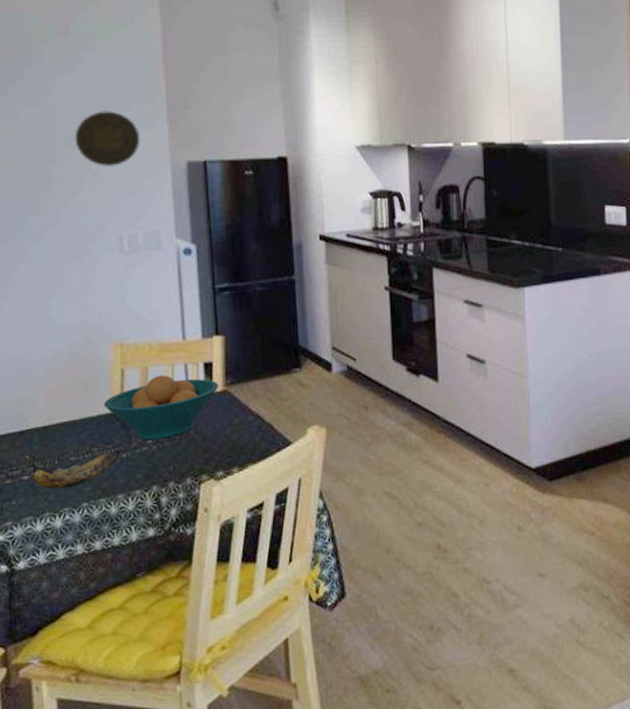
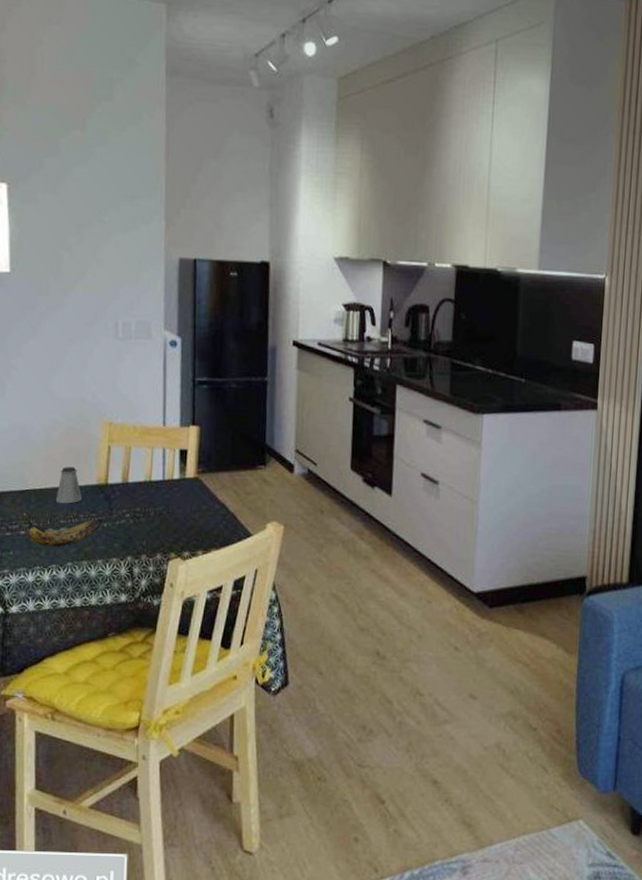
saltshaker: none [63,397,96,440] -> present [55,467,83,504]
decorative plate: present [74,111,141,167] -> none [83,203,140,257]
fruit bowl: present [104,375,219,441] -> none [91,456,191,515]

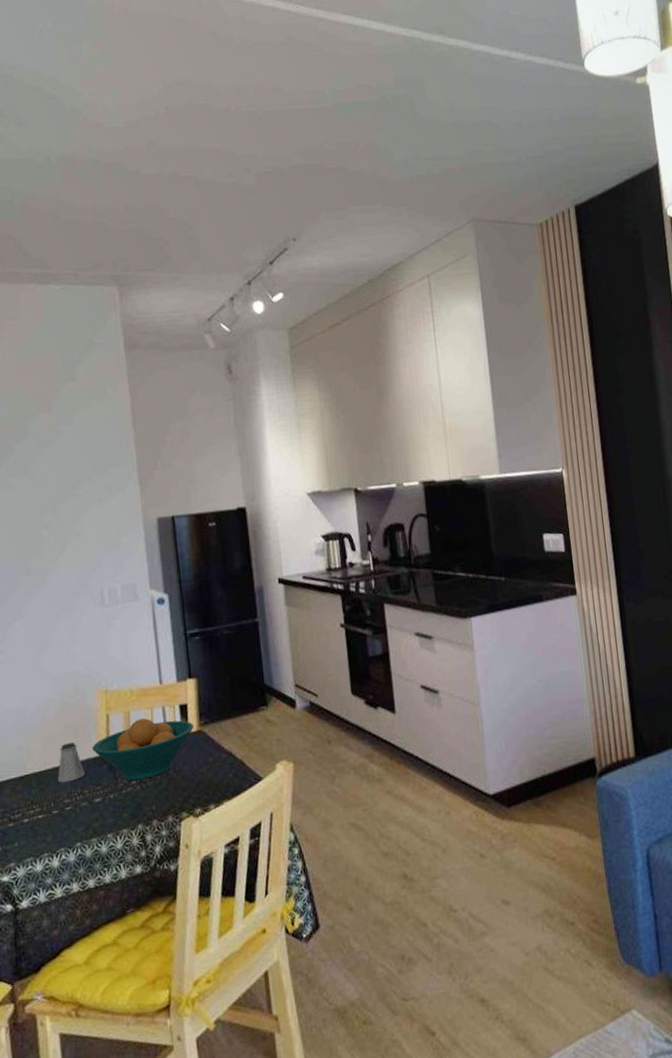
banana: present [23,512,103,547] -> none [25,789,109,831]
fruit bowl: none [91,456,191,515] -> present [92,718,194,781]

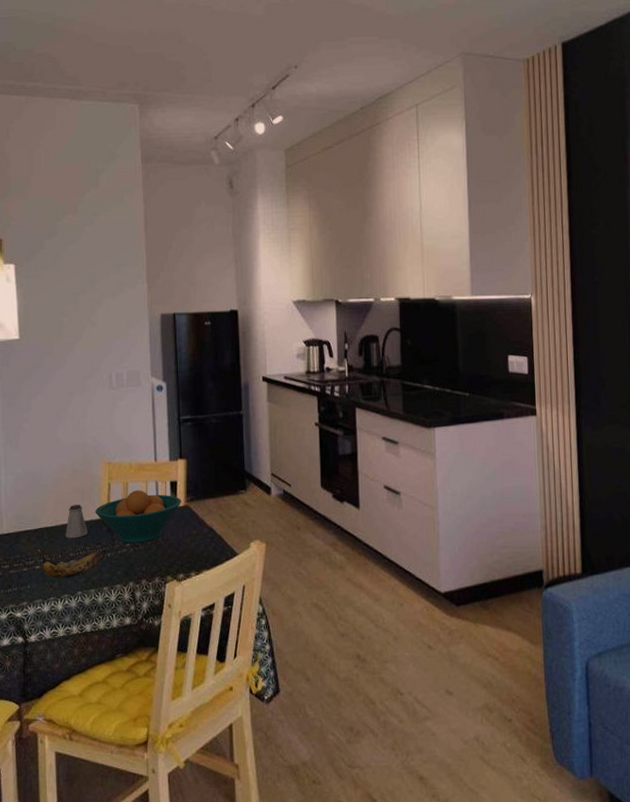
banana: none [25,789,109,831] -> present [38,548,107,579]

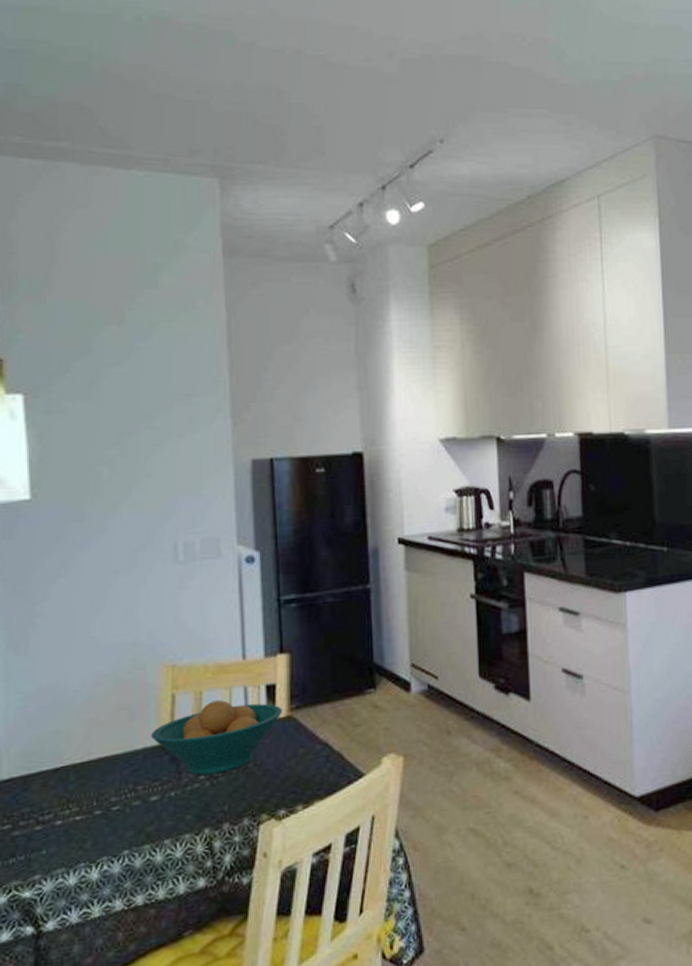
banana: present [38,548,107,579] -> none [59,785,169,836]
saltshaker: present [65,505,89,539] -> none [103,728,141,777]

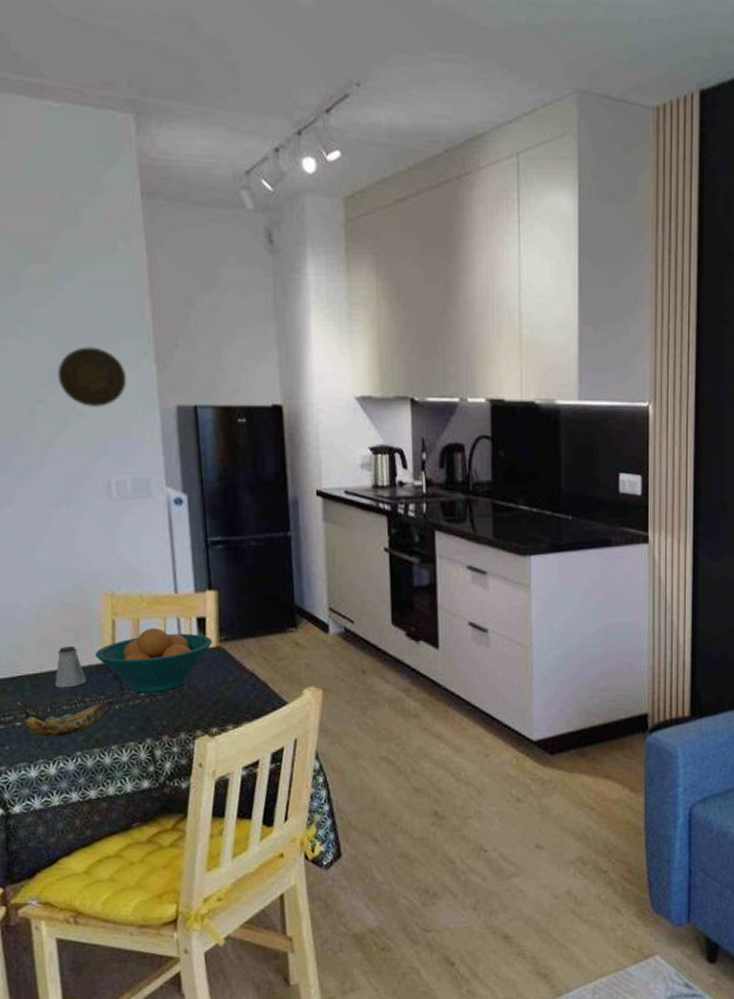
banana: none [59,785,169,836] -> present [17,699,114,737]
saltshaker: none [103,728,141,777] -> present [54,646,87,688]
decorative plate: none [126,405,200,467] -> present [57,347,127,407]

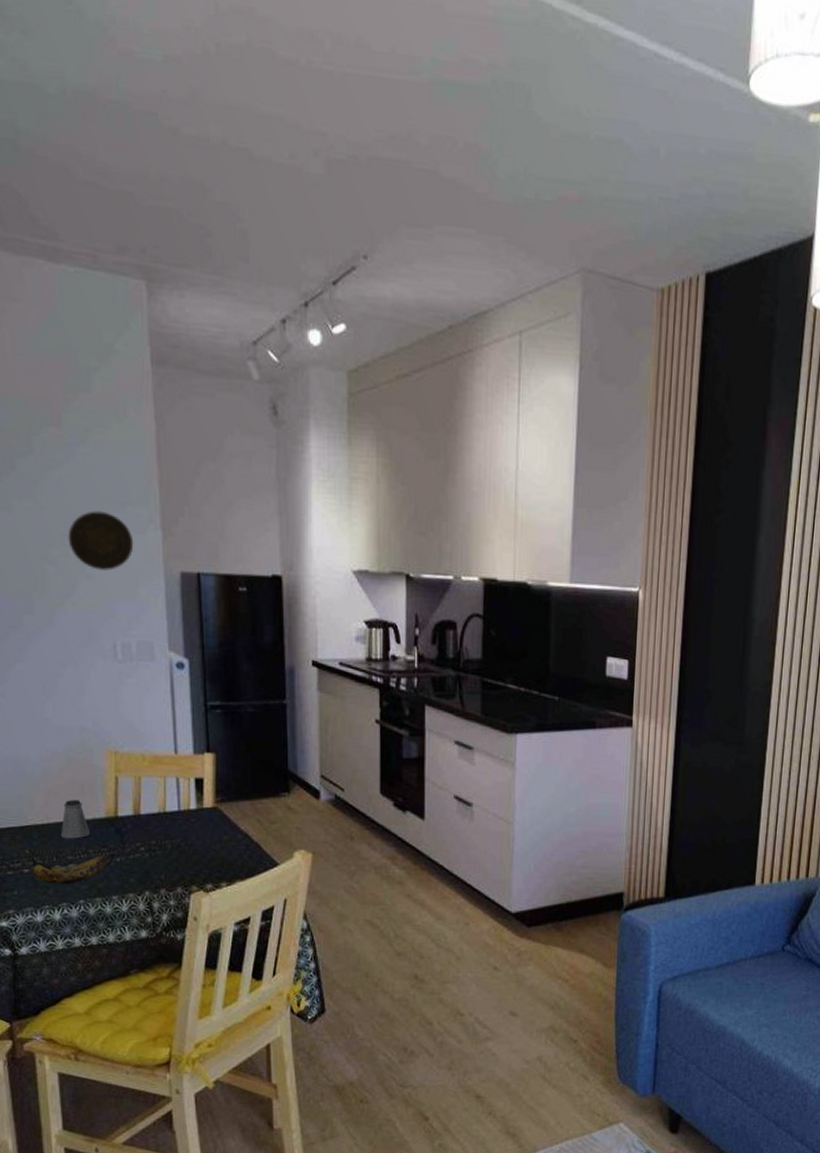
fruit bowl: present [95,628,212,693] -> none [99,786,209,848]

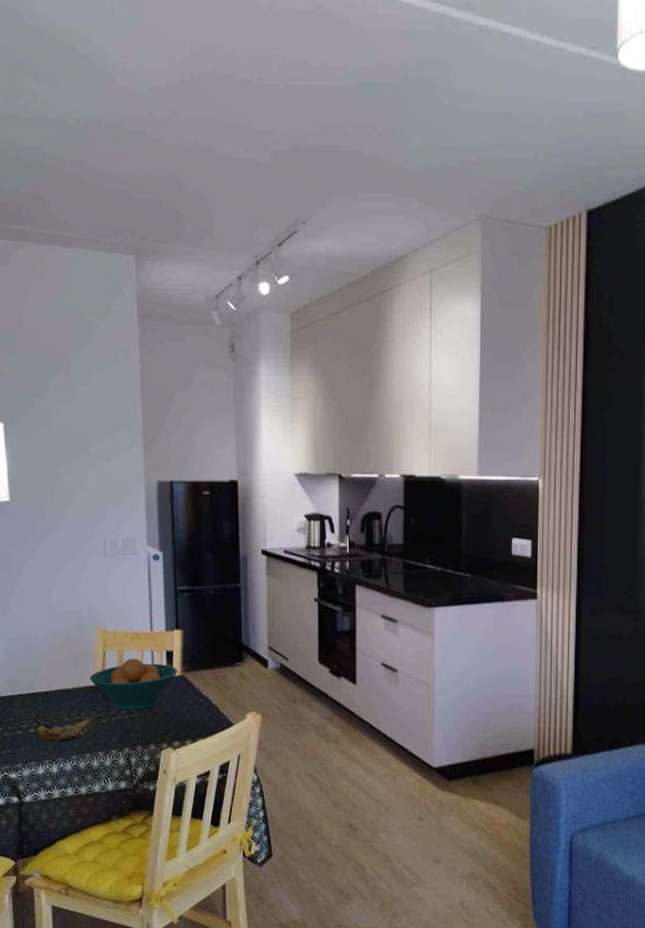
saltshaker: present [60,800,91,839] -> none [59,671,83,704]
decorative plate: present [67,511,134,571] -> none [72,436,122,482]
fruit bowl: none [99,786,209,848] -> present [90,659,177,711]

